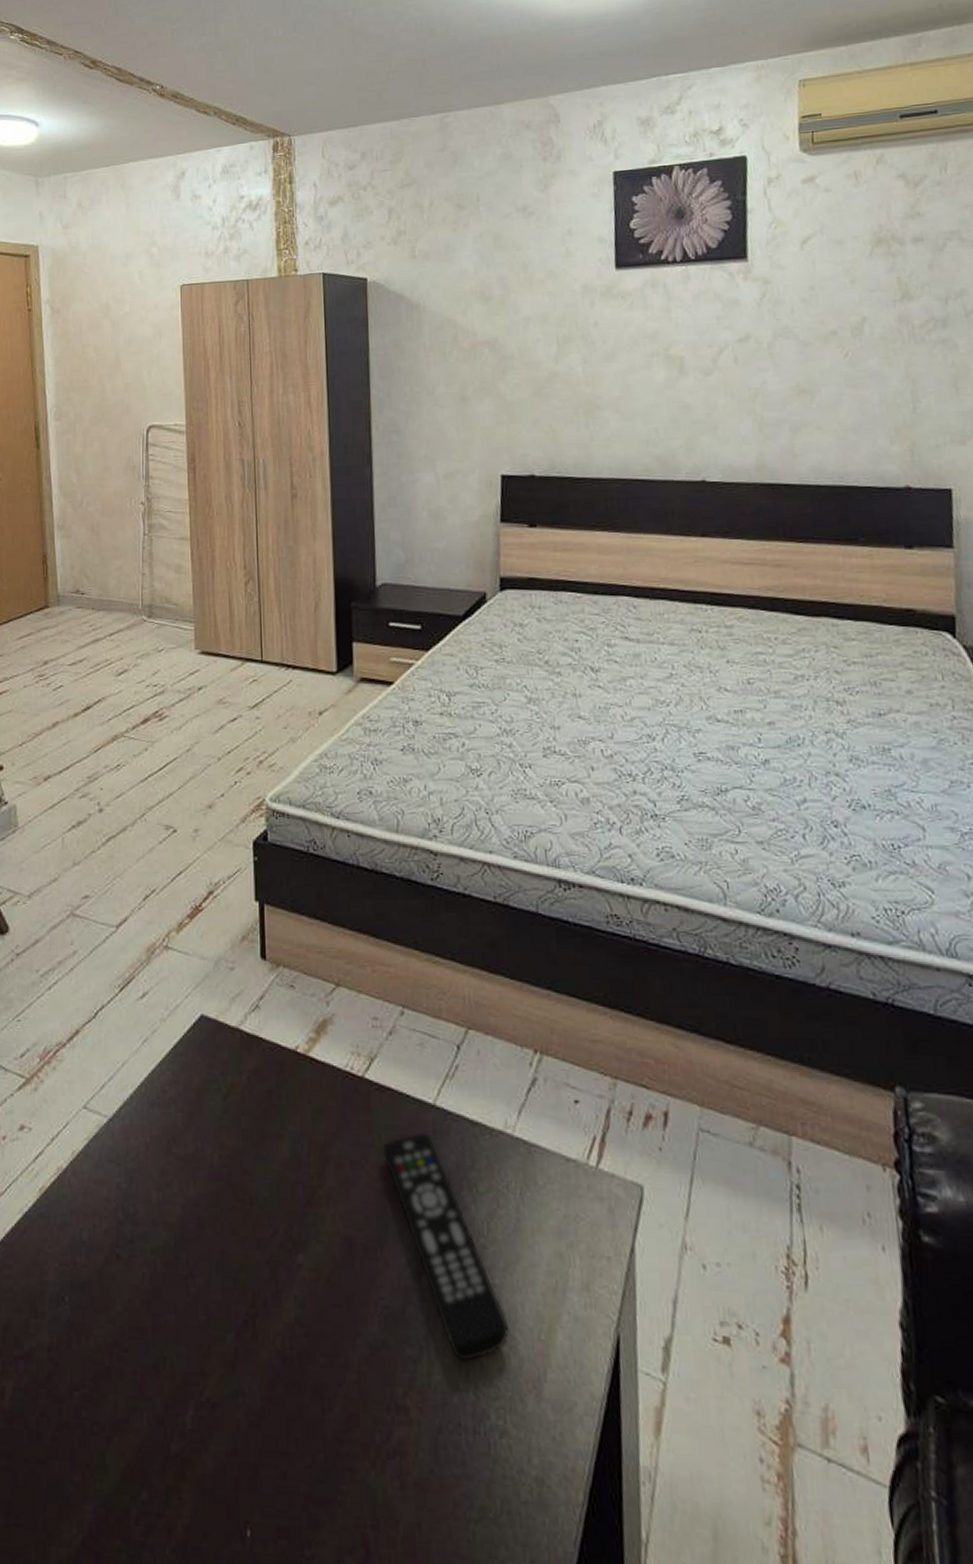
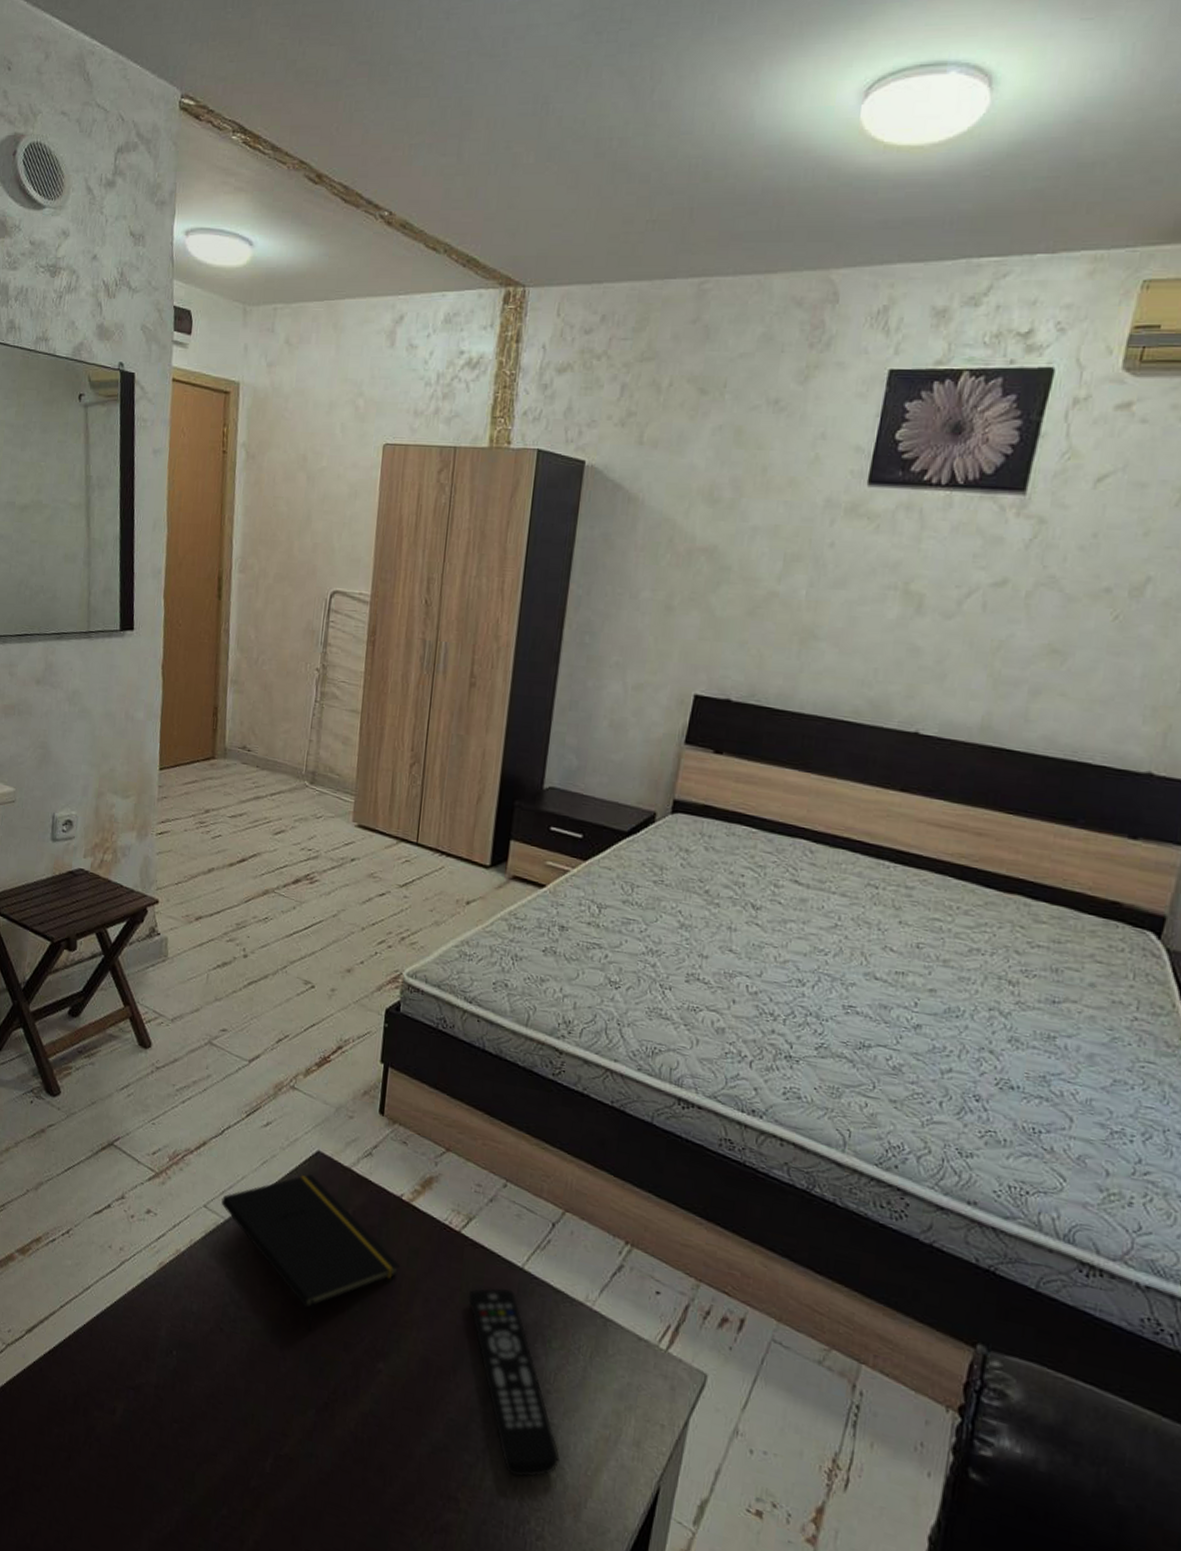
notepad: none [103,1044,305,1235] -> present [221,1174,400,1332]

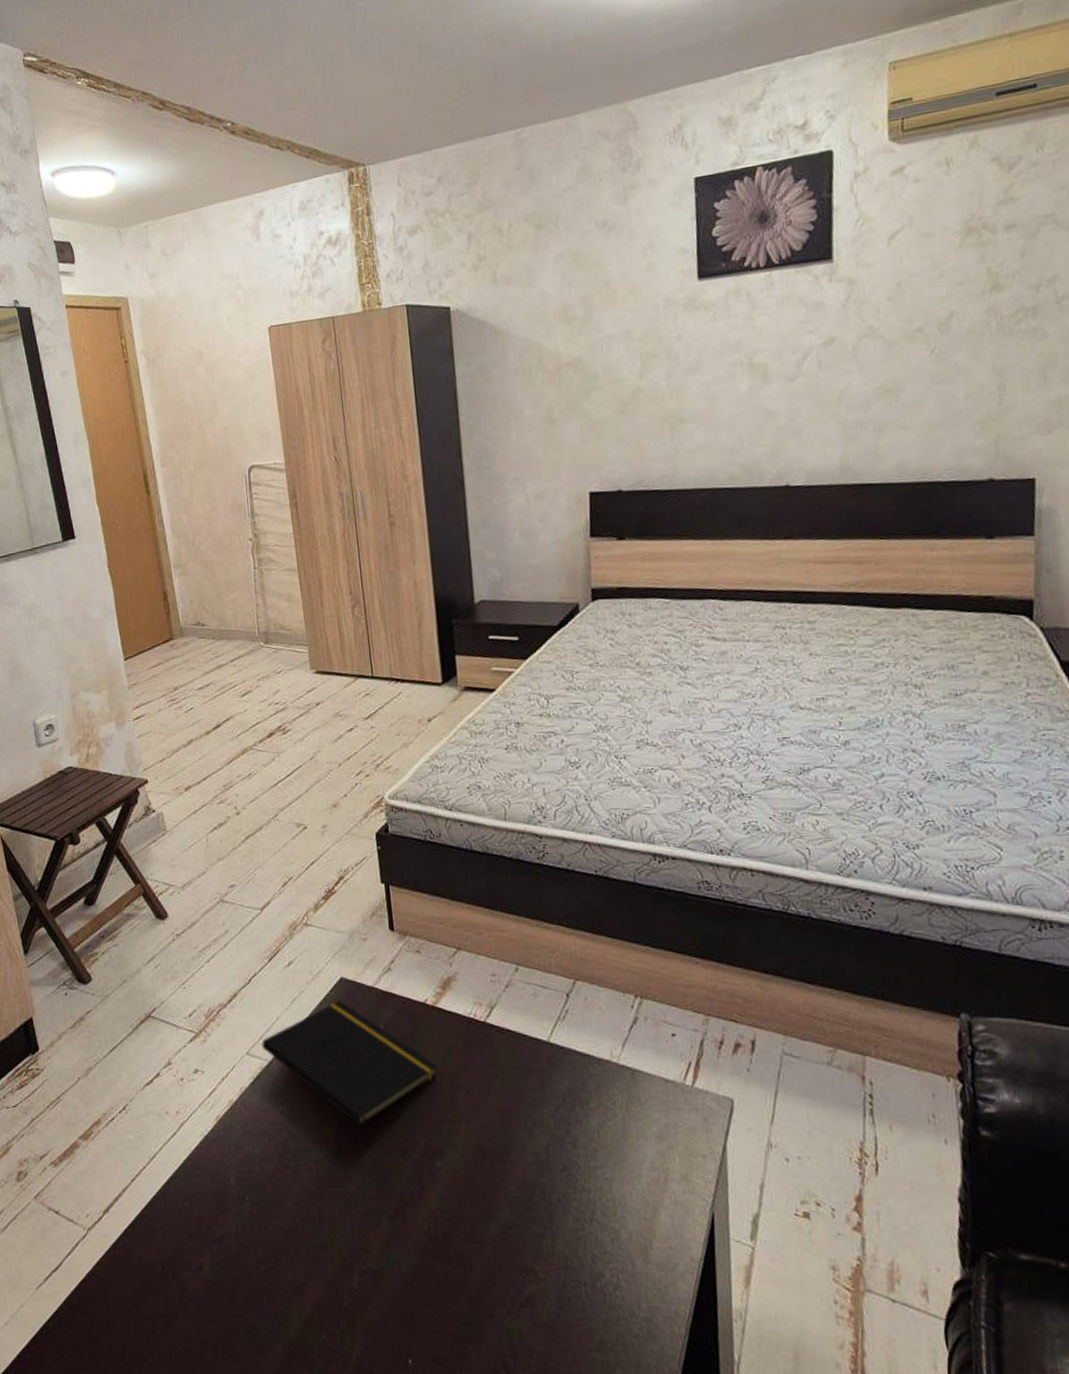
remote control: present [468,1287,561,1478] -> none [504,1064,621,1236]

